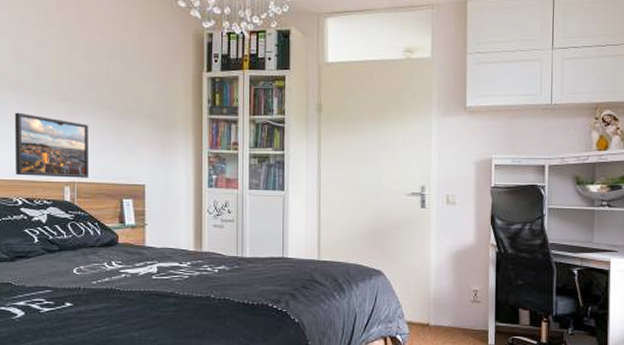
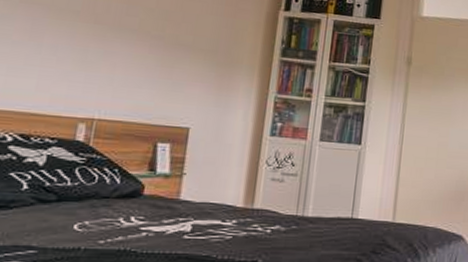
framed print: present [14,112,88,178] -> none [9,30,124,116]

